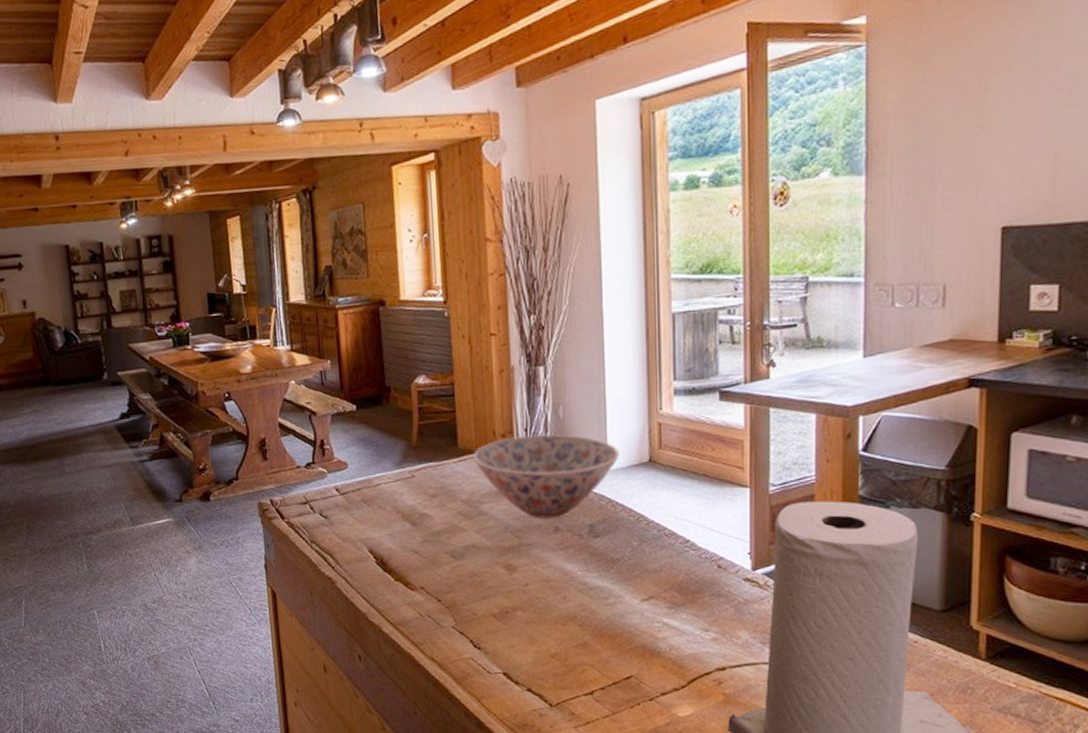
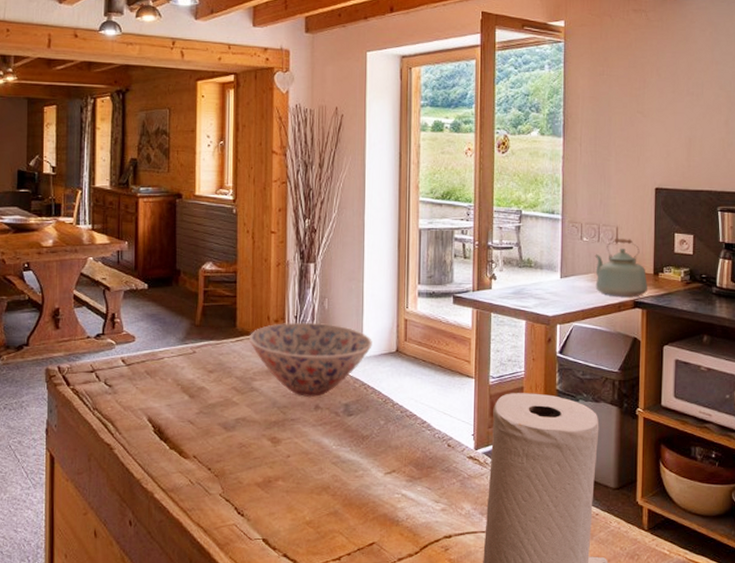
kettle: none [912,298,990,375] -> present [595,238,648,296]

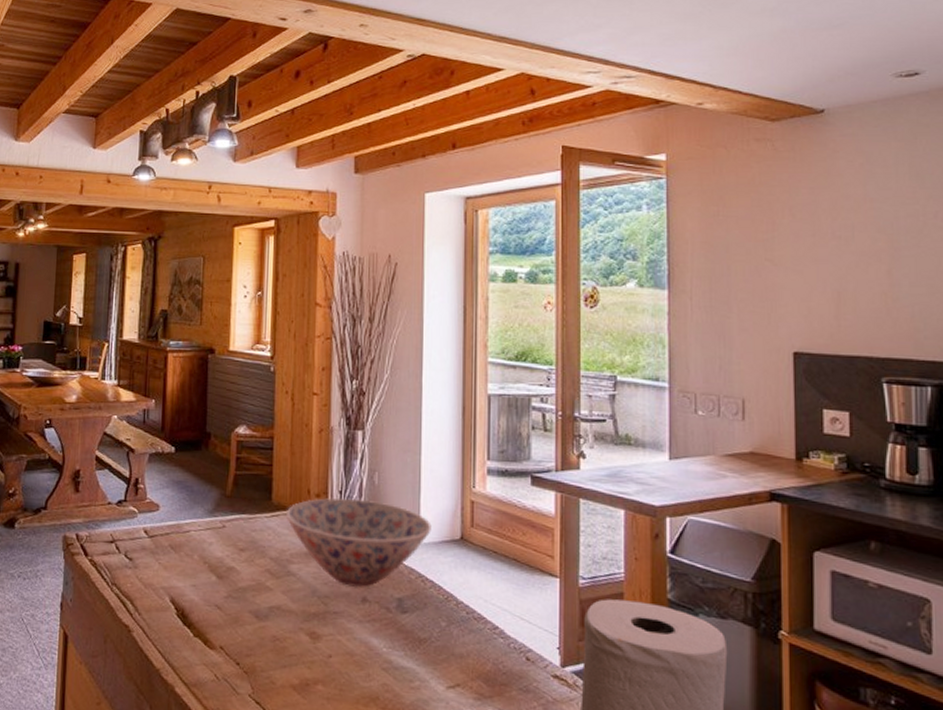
kettle: present [595,238,648,296] -> none [714,412,789,487]

